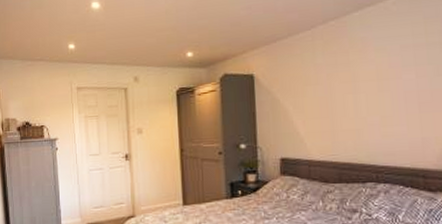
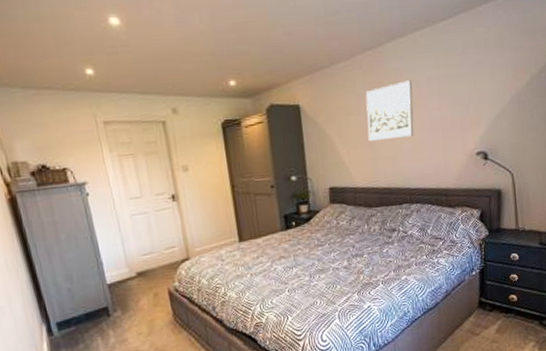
wall art: none [326,49,383,113] -> present [365,80,414,142]

